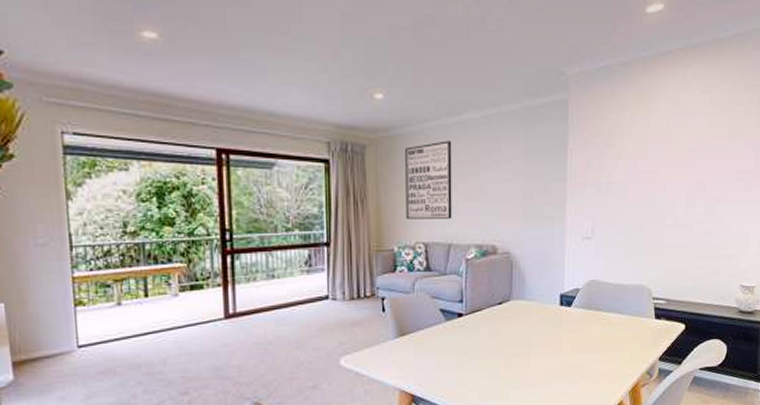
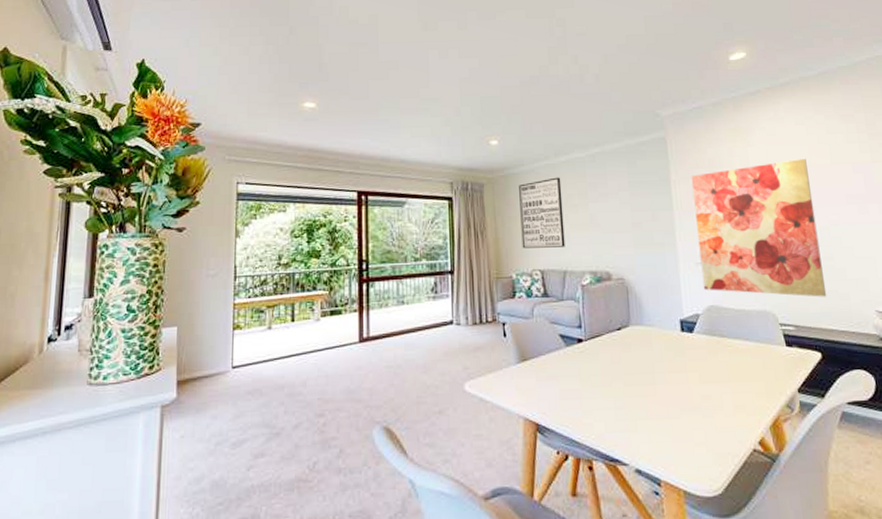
wall art: none [586,130,705,273] -> present [691,158,827,297]

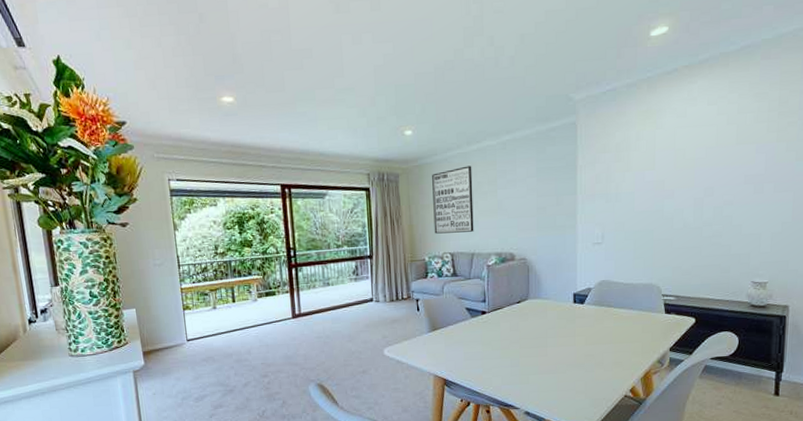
wall art: present [691,158,827,297] -> none [597,139,712,271]

